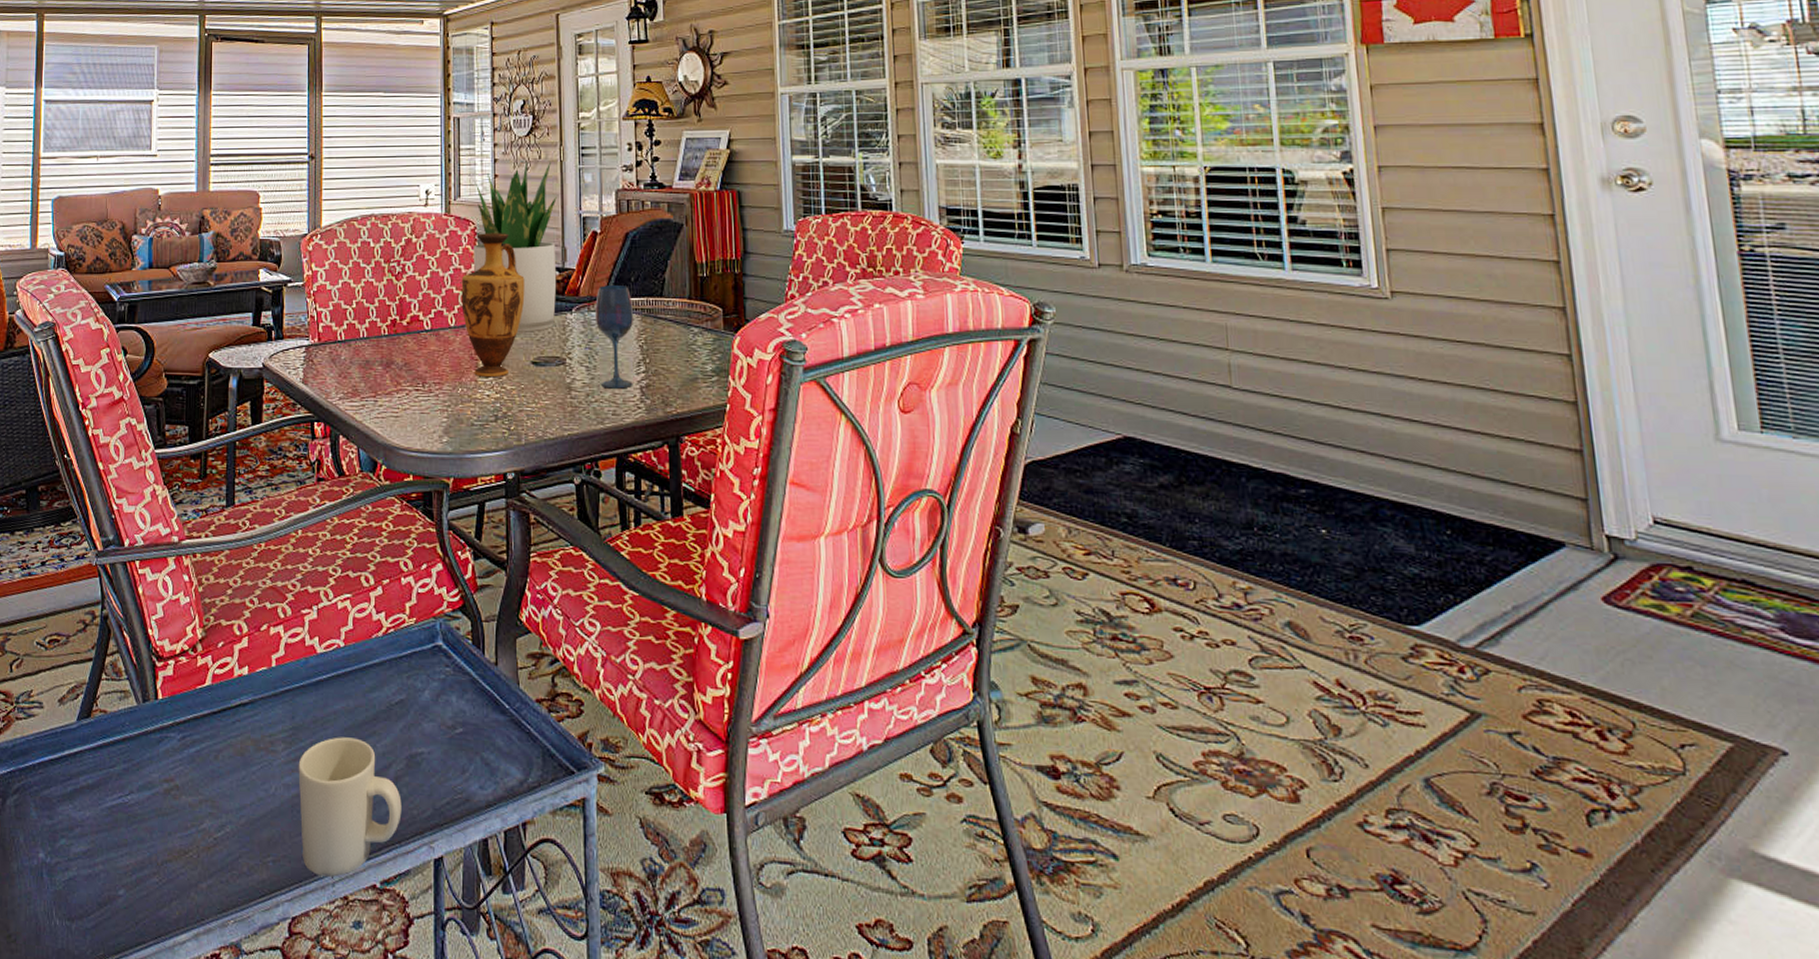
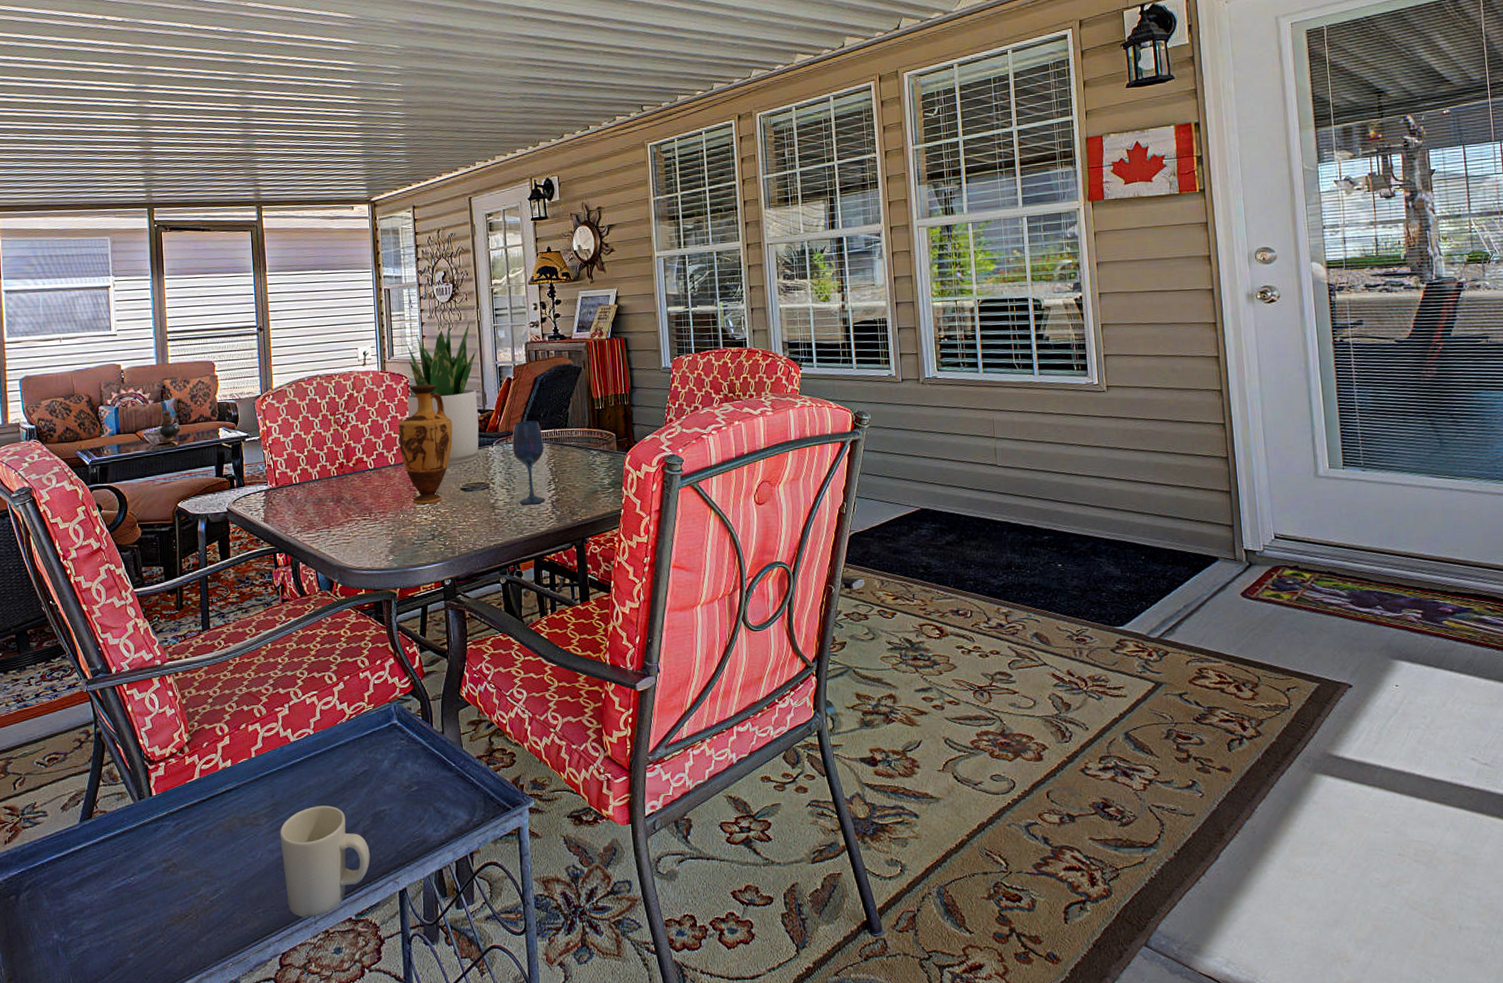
lantern: none [192,230,216,281] -> present [155,398,178,442]

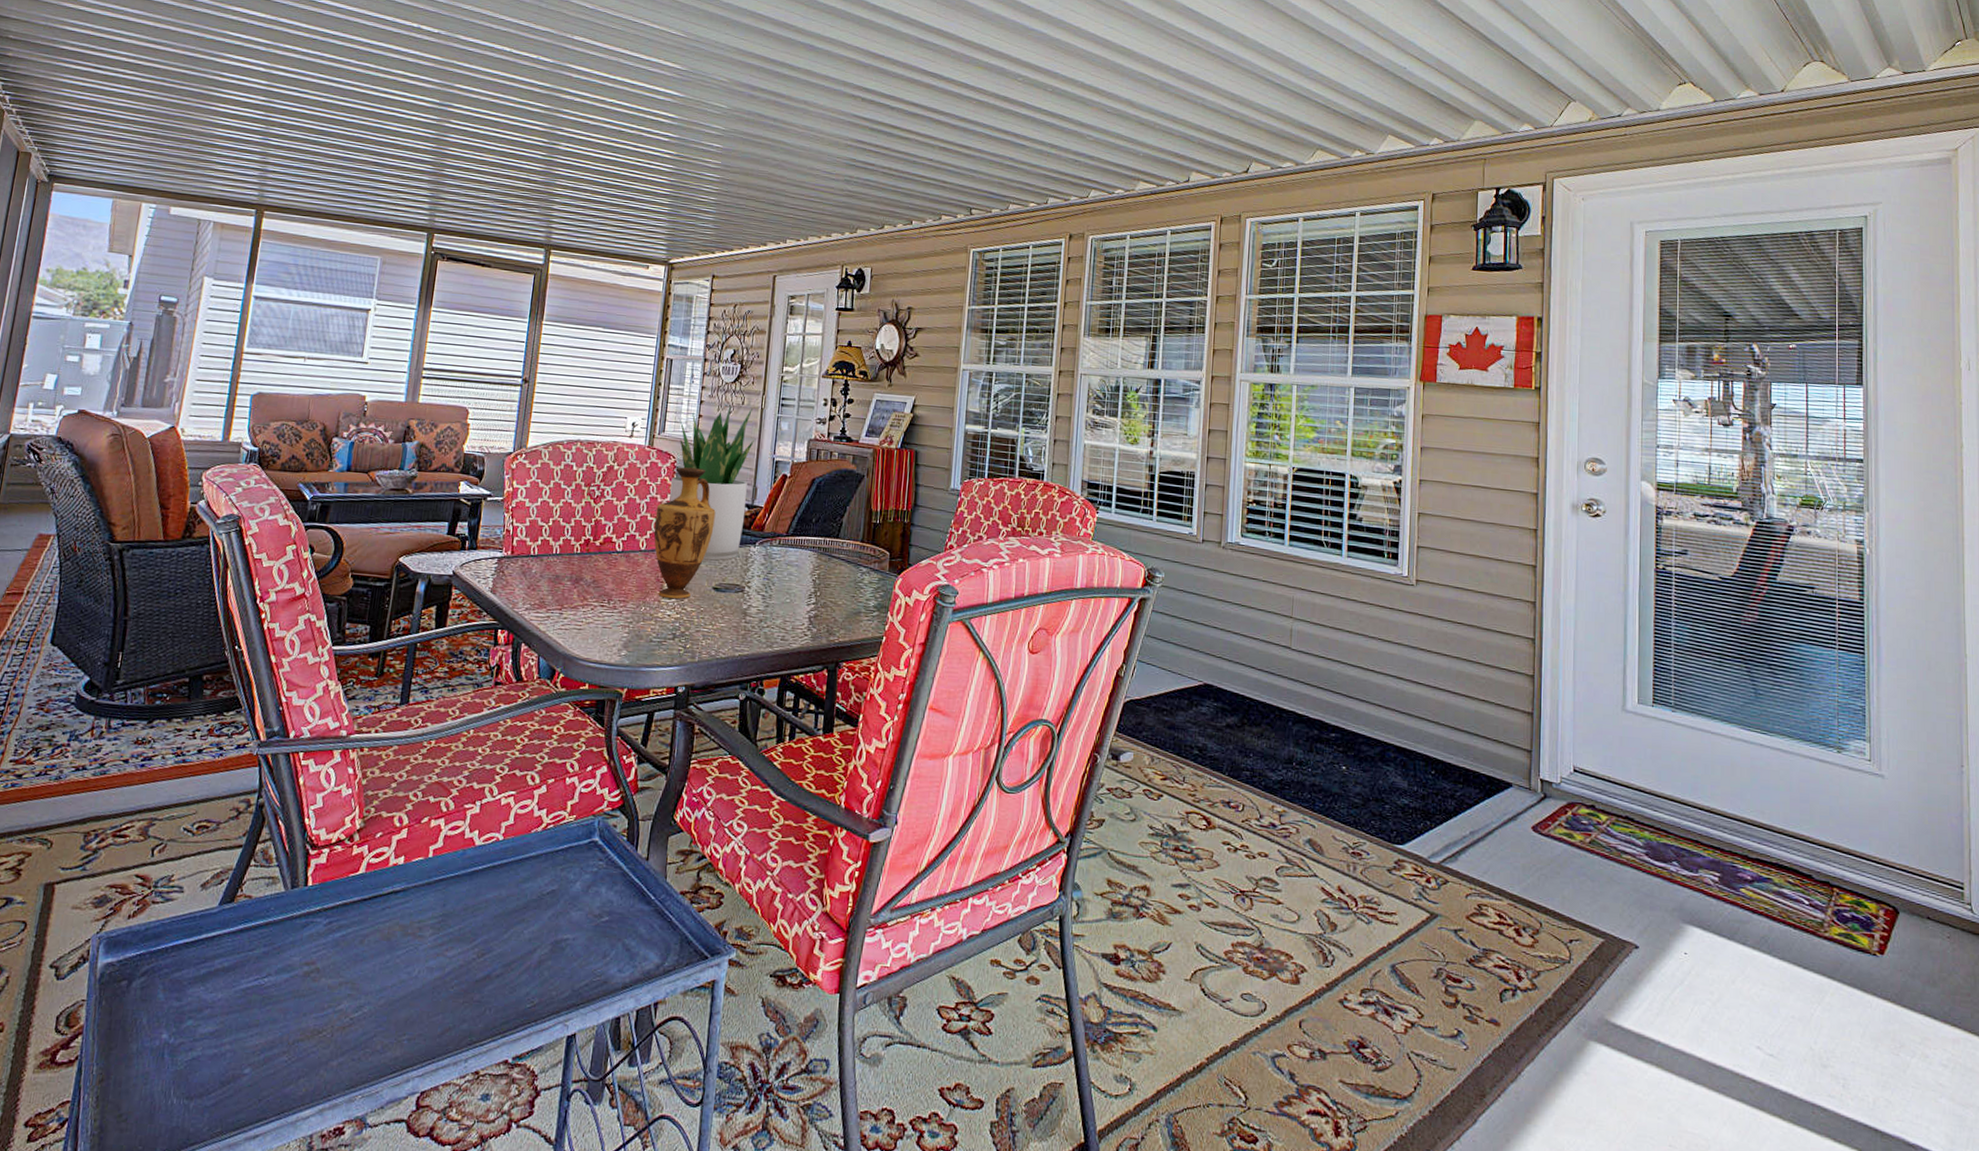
lantern: present [155,398,178,442] -> none [392,439,420,488]
mug: present [280,805,370,918] -> none [438,923,542,1054]
wineglass: present [512,421,546,505] -> none [773,524,812,617]

